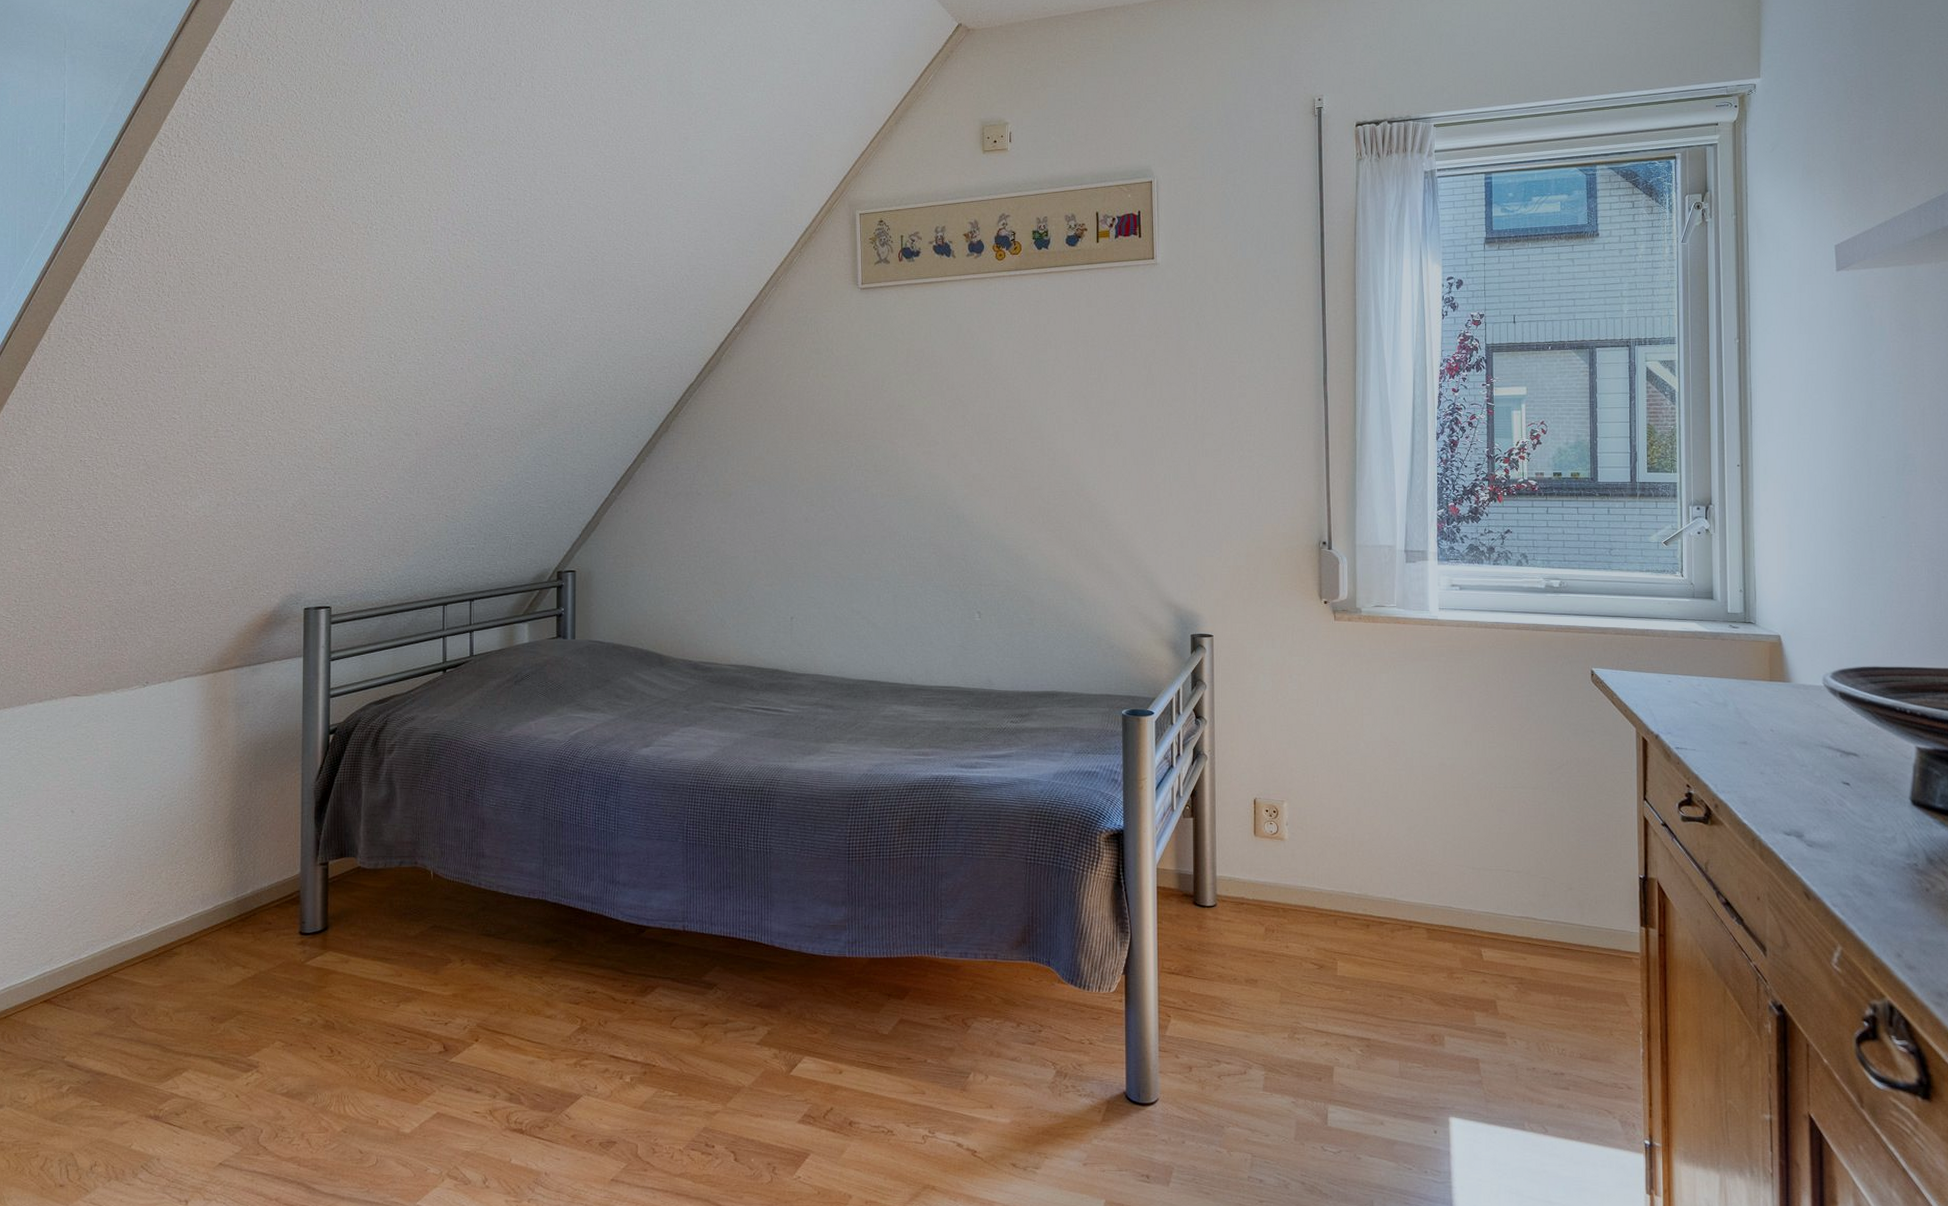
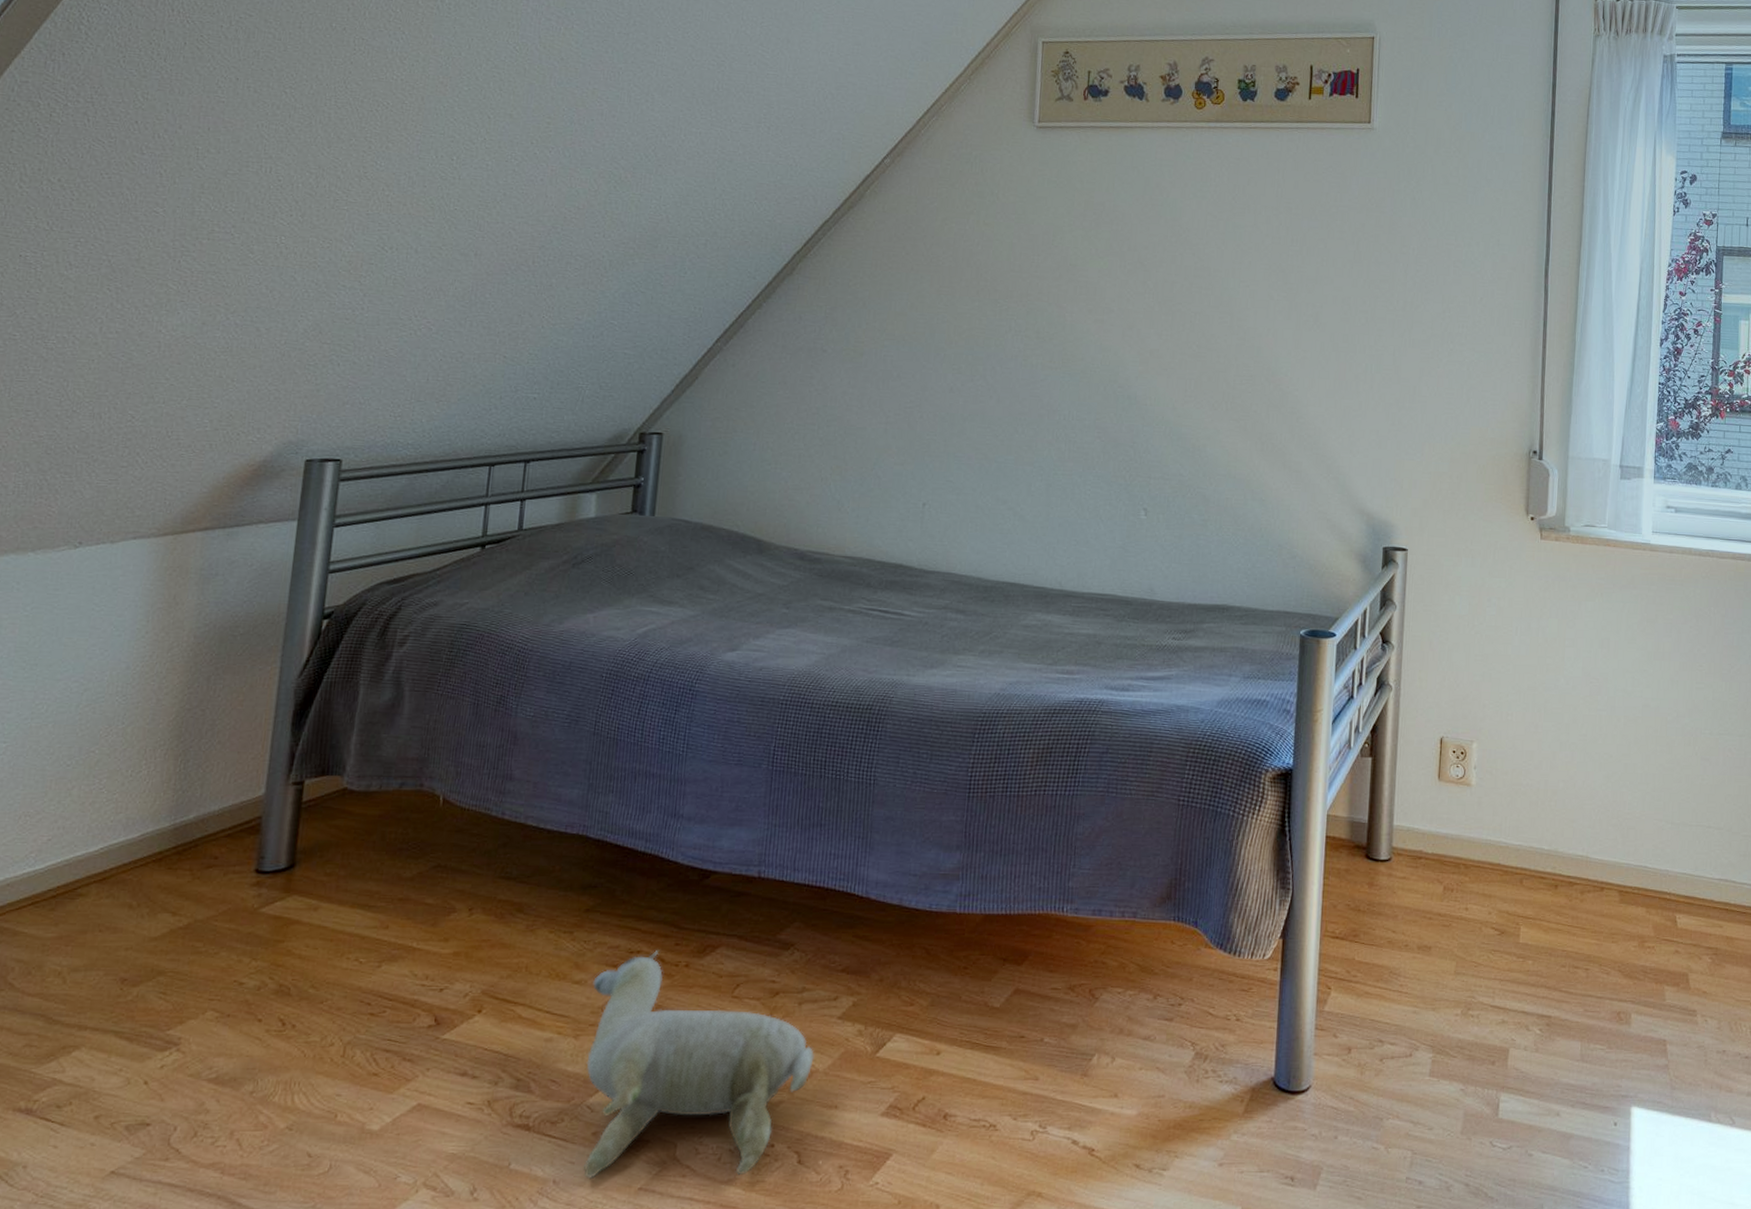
plush toy: none [561,990,740,1172] -> present [584,949,814,1179]

